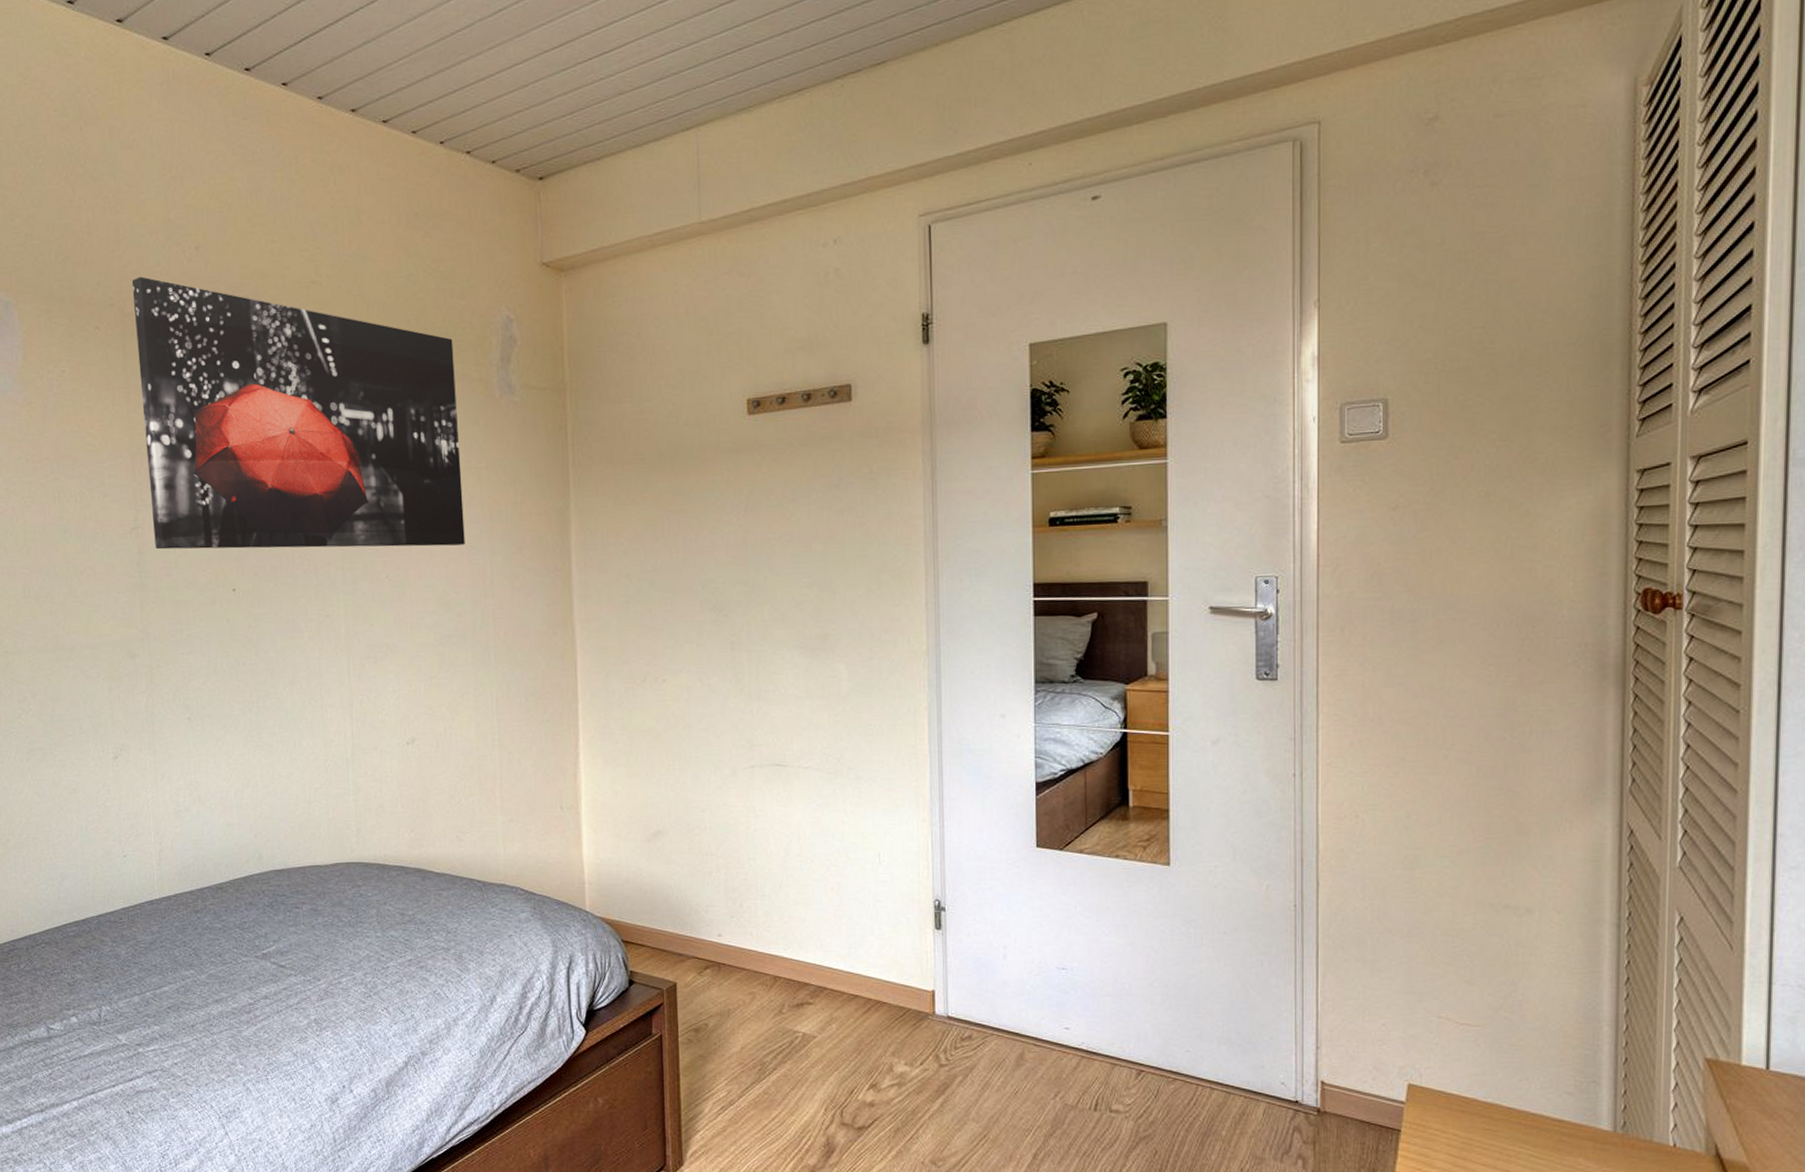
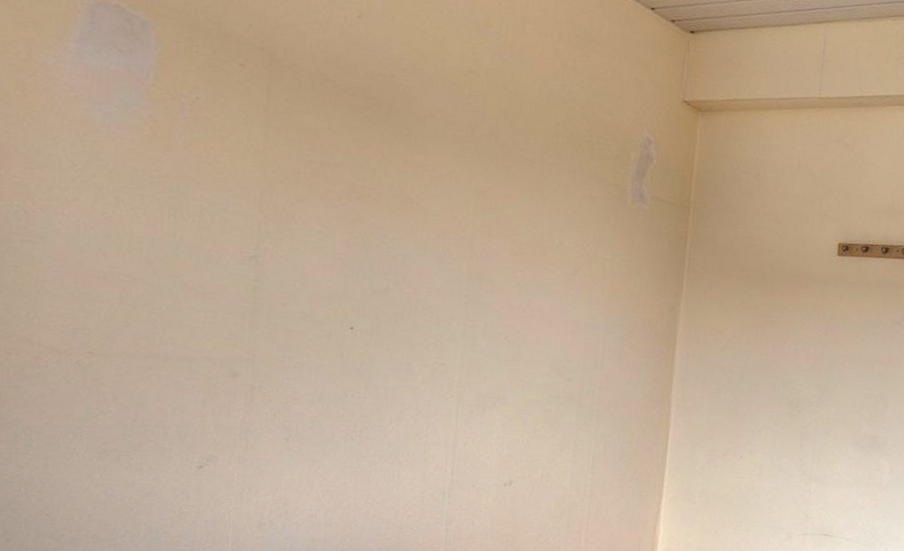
wall art: present [131,276,465,550] -> none [274,28,596,321]

